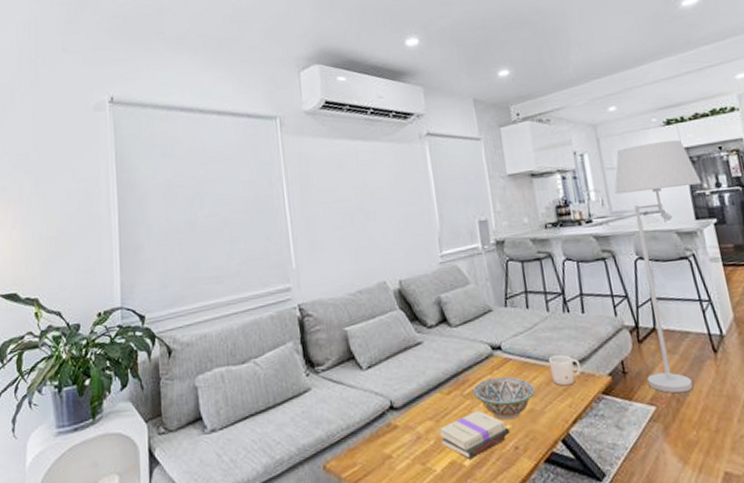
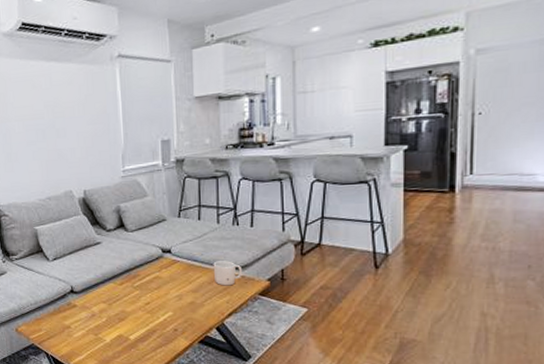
books: present [440,409,510,460] -> none [111,298,171,335]
decorative bowl: present [472,376,536,420] -> none [142,275,198,308]
floor lamp: present [614,140,702,394] -> none [302,63,400,300]

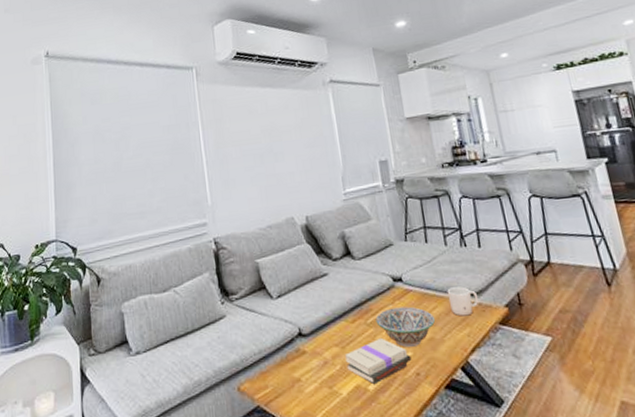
books: none [111,298,171,335] -> present [345,337,412,385]
decorative bowl: none [142,275,198,308] -> present [375,306,436,347]

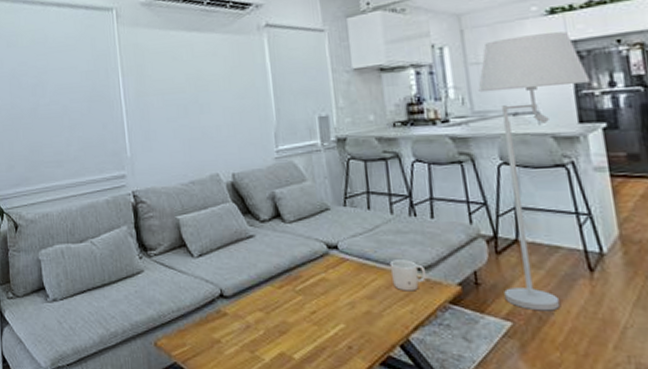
books: present [345,337,412,385] -> none [270,306,344,354]
decorative bowl: present [375,306,436,347] -> none [305,276,374,319]
floor lamp: none [507,83,592,325] -> present [478,31,590,311]

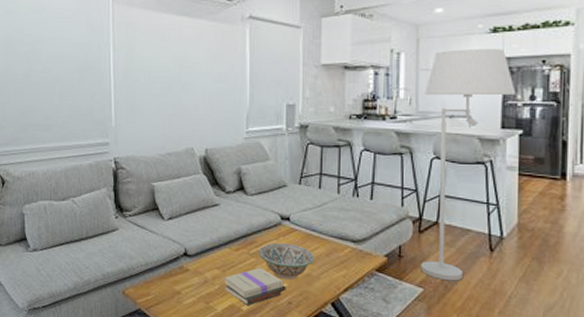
books: none [270,306,344,354] -> present [225,267,286,306]
decorative bowl: none [305,276,374,319] -> present [258,243,315,279]
mug: present [389,259,427,292] -> none [331,232,361,260]

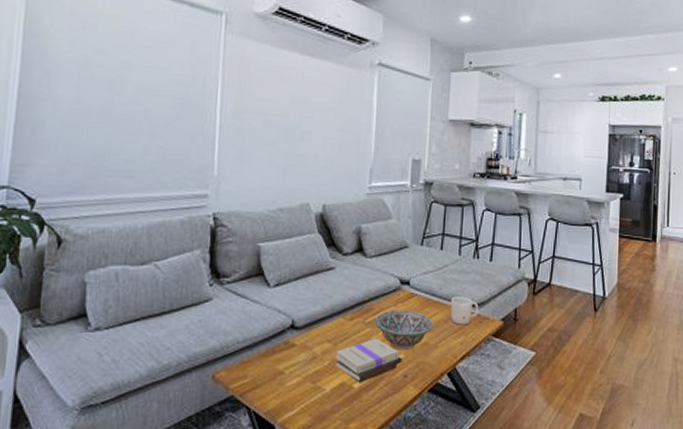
mug: none [331,232,361,260] -> present [450,296,479,325]
floor lamp: present [421,49,516,281] -> none [534,114,618,343]

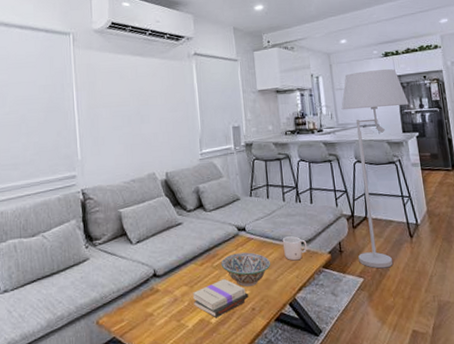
floor lamp: none [534,114,618,343] -> present [341,69,409,269]

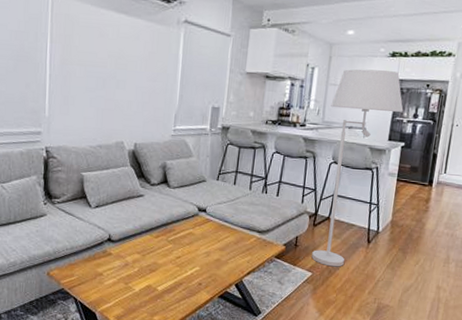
books: present [193,278,249,318] -> none [143,252,198,287]
decorative bowl: present [221,252,271,287] -> none [176,231,225,264]
mug: present [282,236,308,261] -> none [239,224,265,247]

